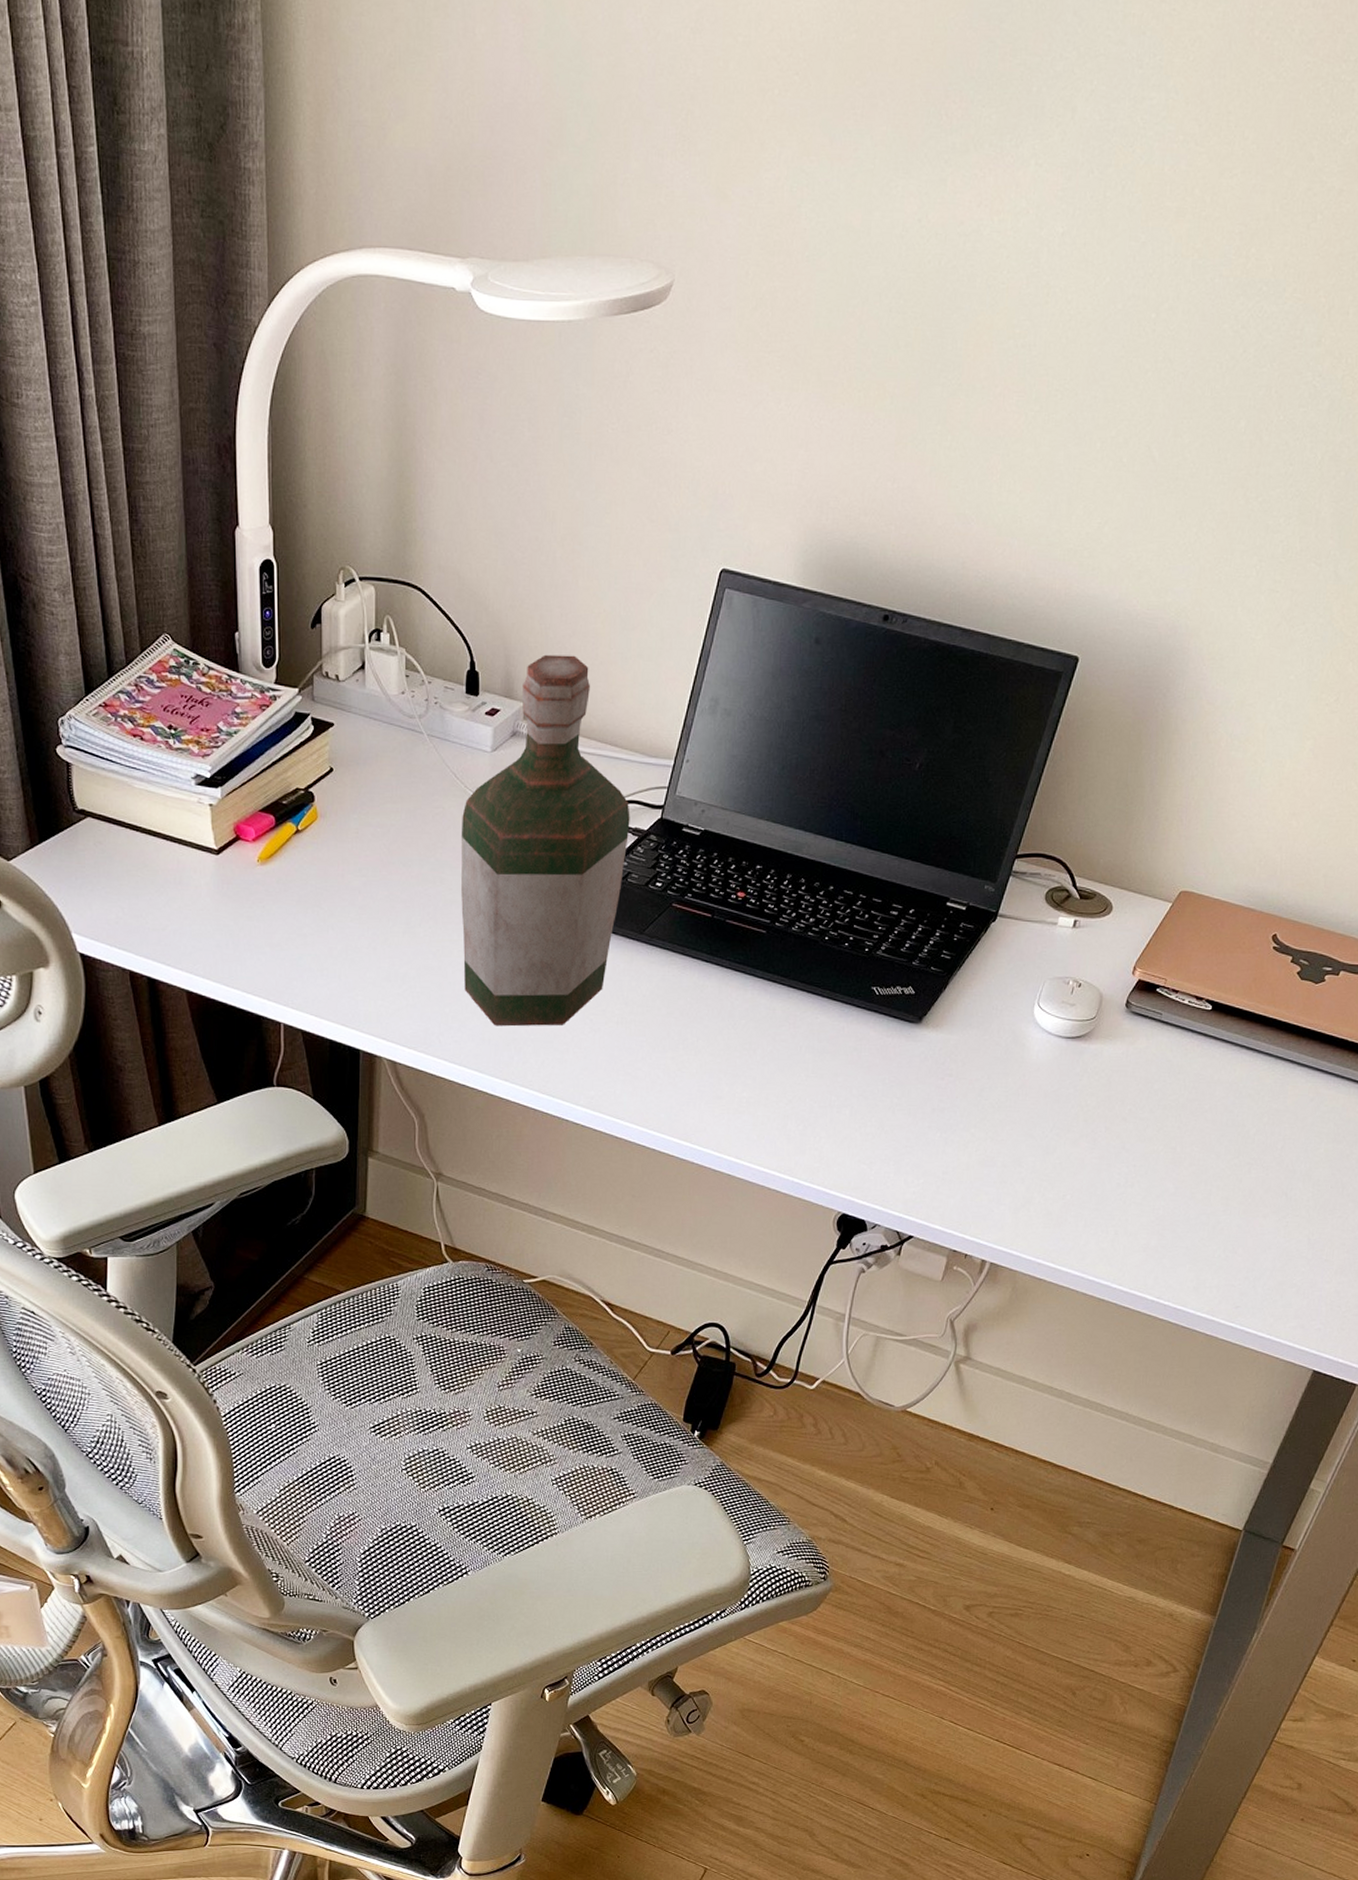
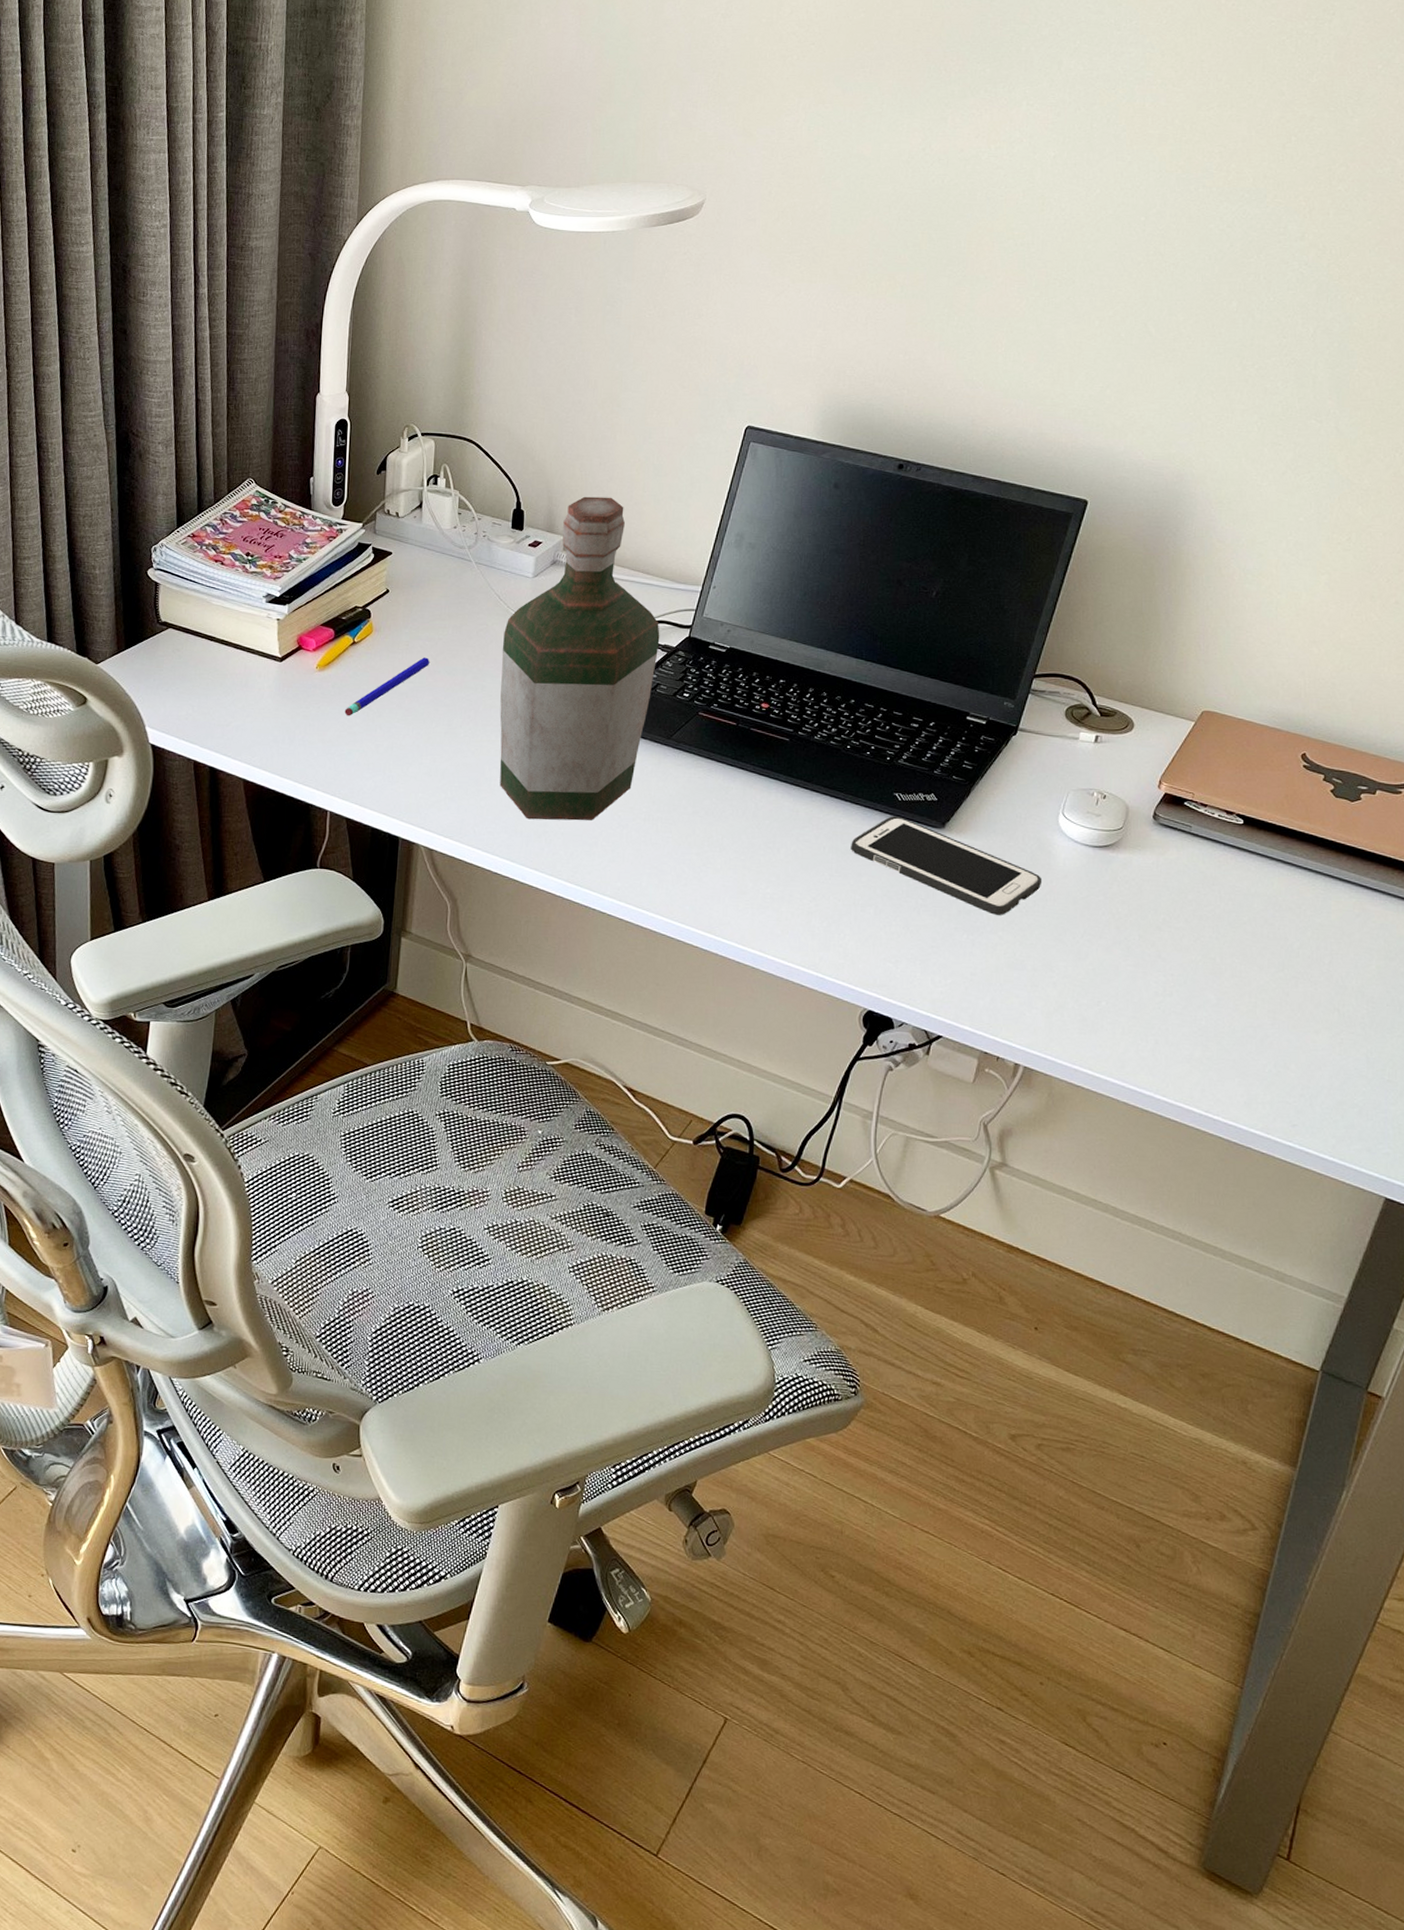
pen: none [292,847,383,916] -> present [344,657,430,716]
cell phone: none [827,1012,1016,1112] -> present [851,816,1043,915]

